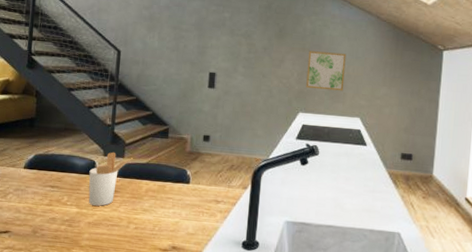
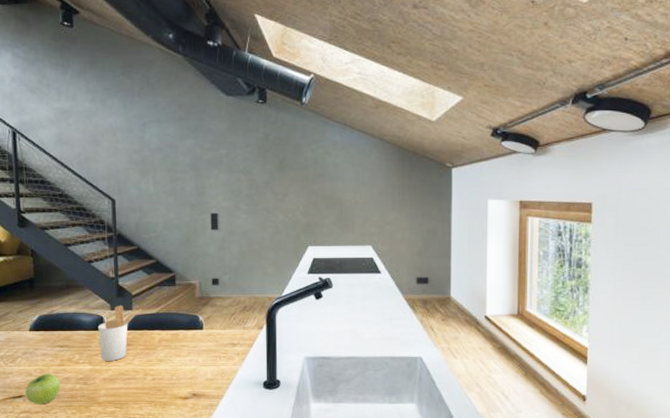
fruit: none [11,211,46,243] -> present [25,373,60,405]
wall art: present [306,51,346,91] -> none [312,180,352,220]

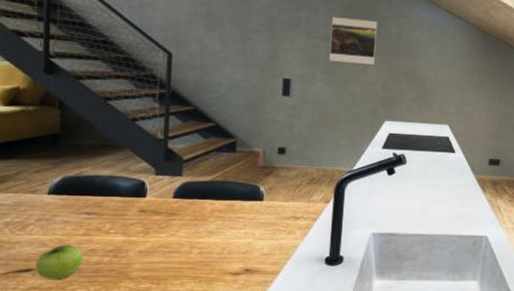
utensil holder: present [98,305,141,361] -> none [137,170,193,232]
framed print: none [250,149,293,193] -> present [329,16,377,65]

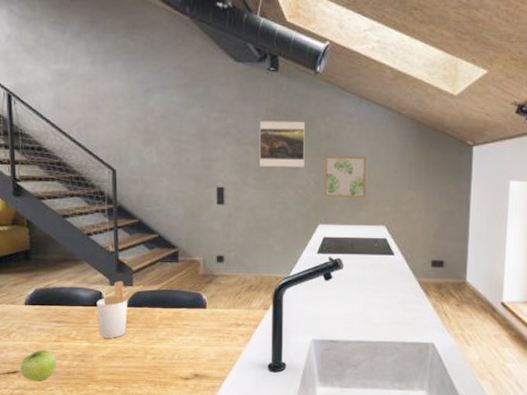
utensil holder: none [137,170,193,232] -> present [96,280,142,338]
wall art: none [392,55,435,98] -> present [324,156,367,198]

